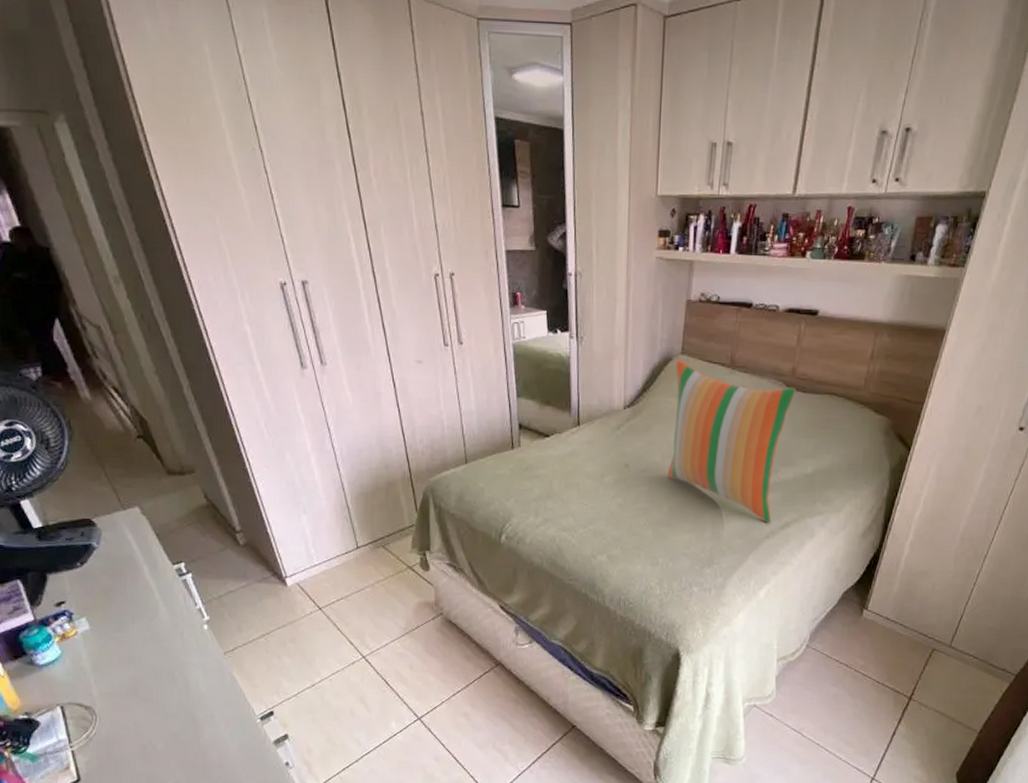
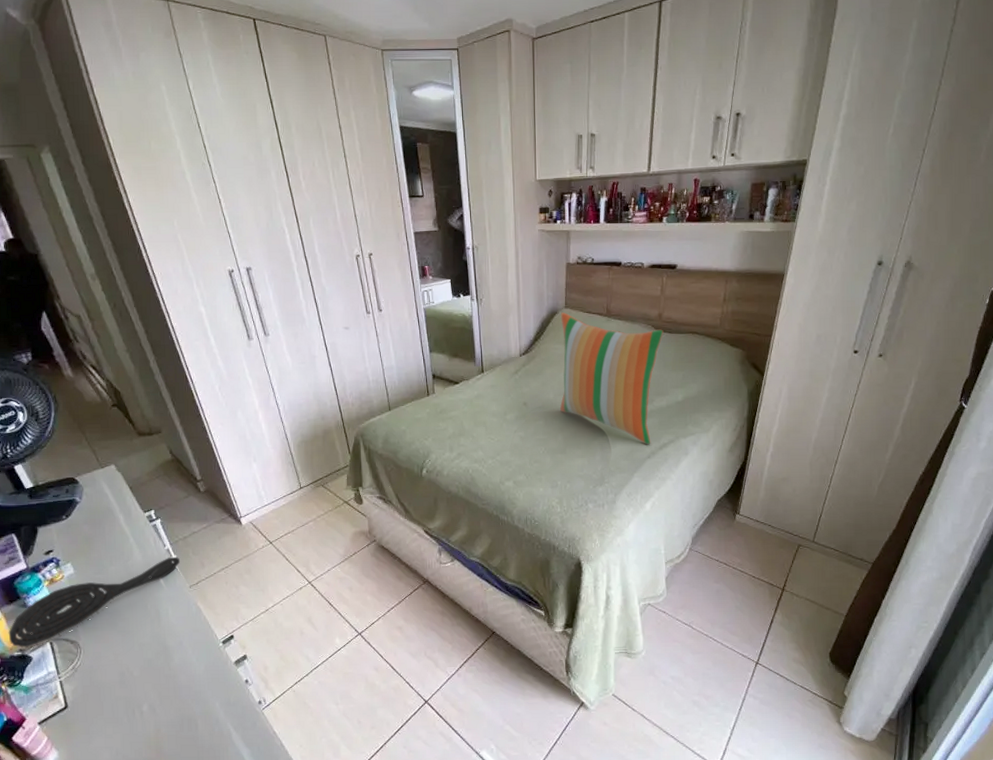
hairbrush: none [12,617,214,712] -> present [8,556,181,649]

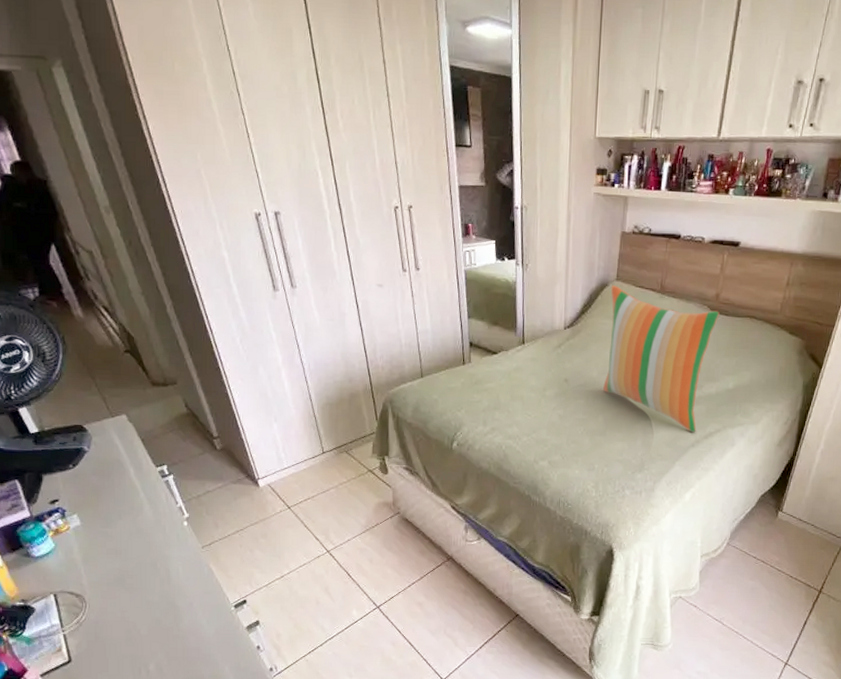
hairbrush: present [8,556,181,649] -> none [10,515,193,599]

